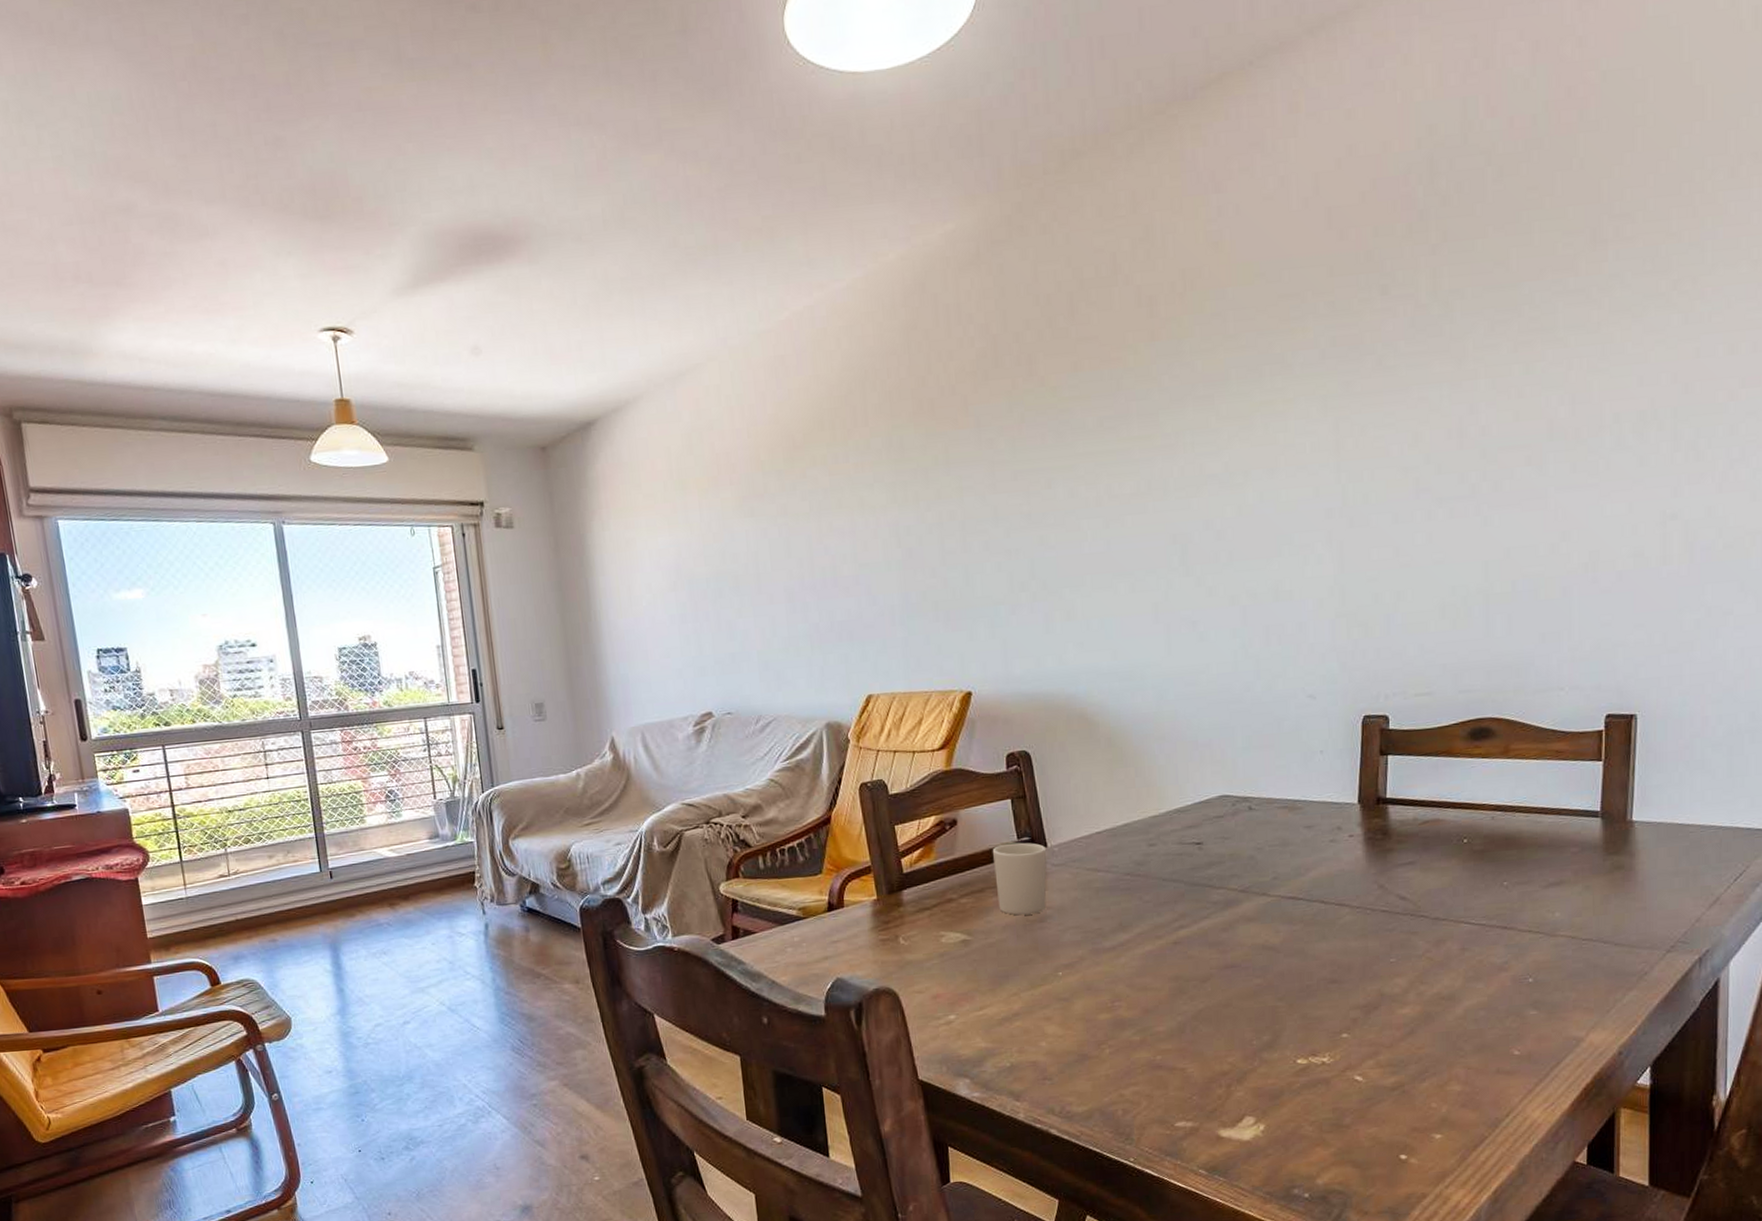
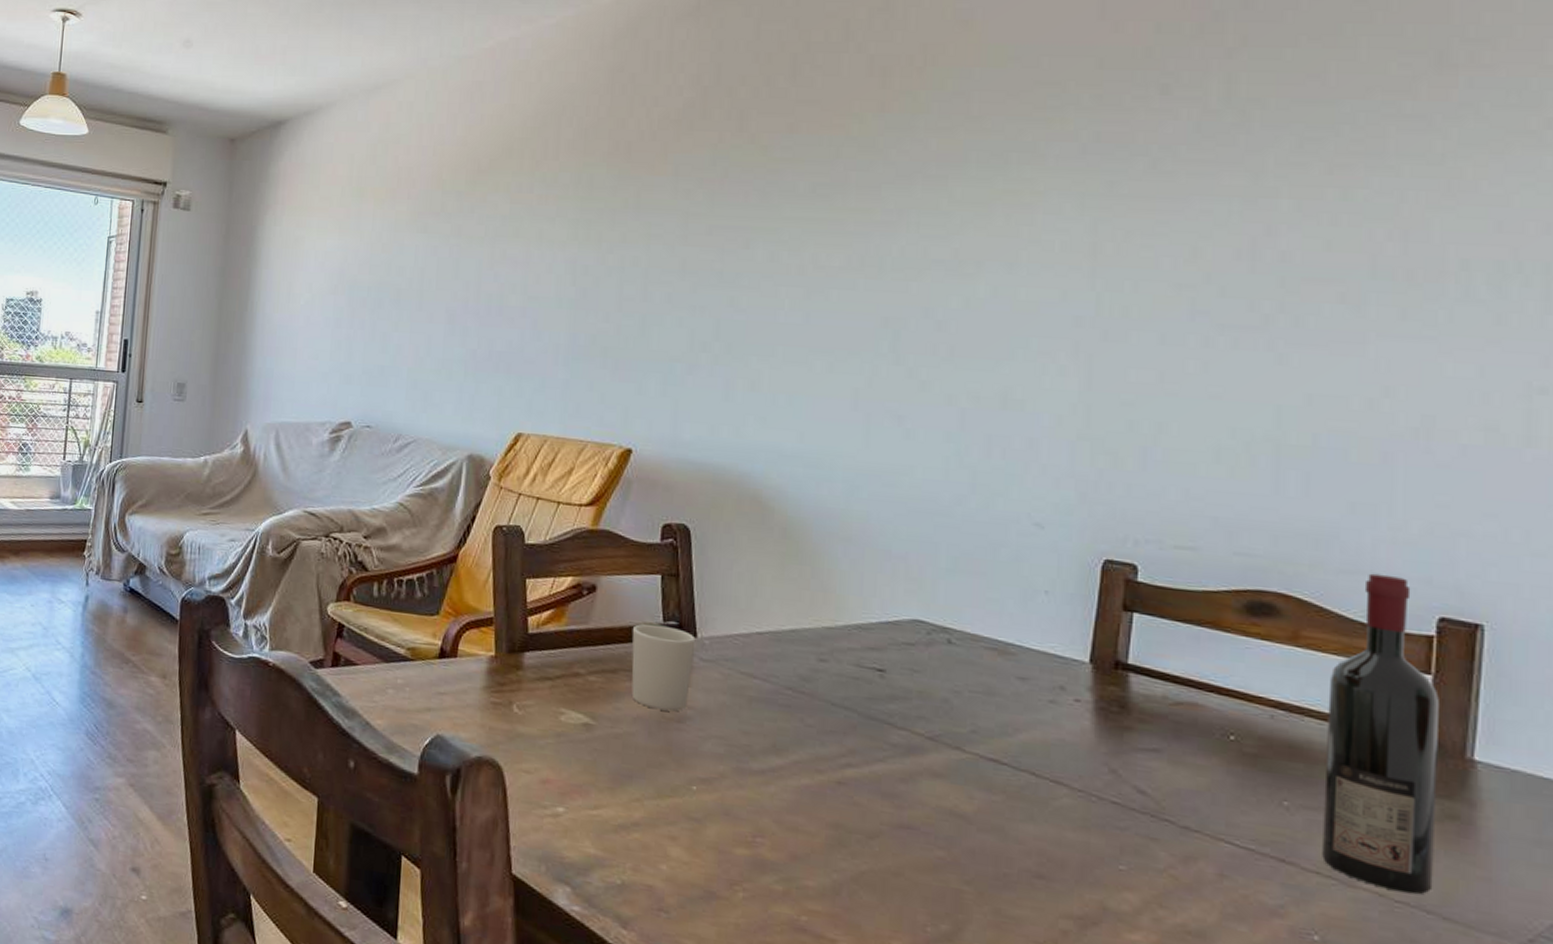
wine bottle: none [1531,687,1609,932] -> present [1322,573,1441,895]

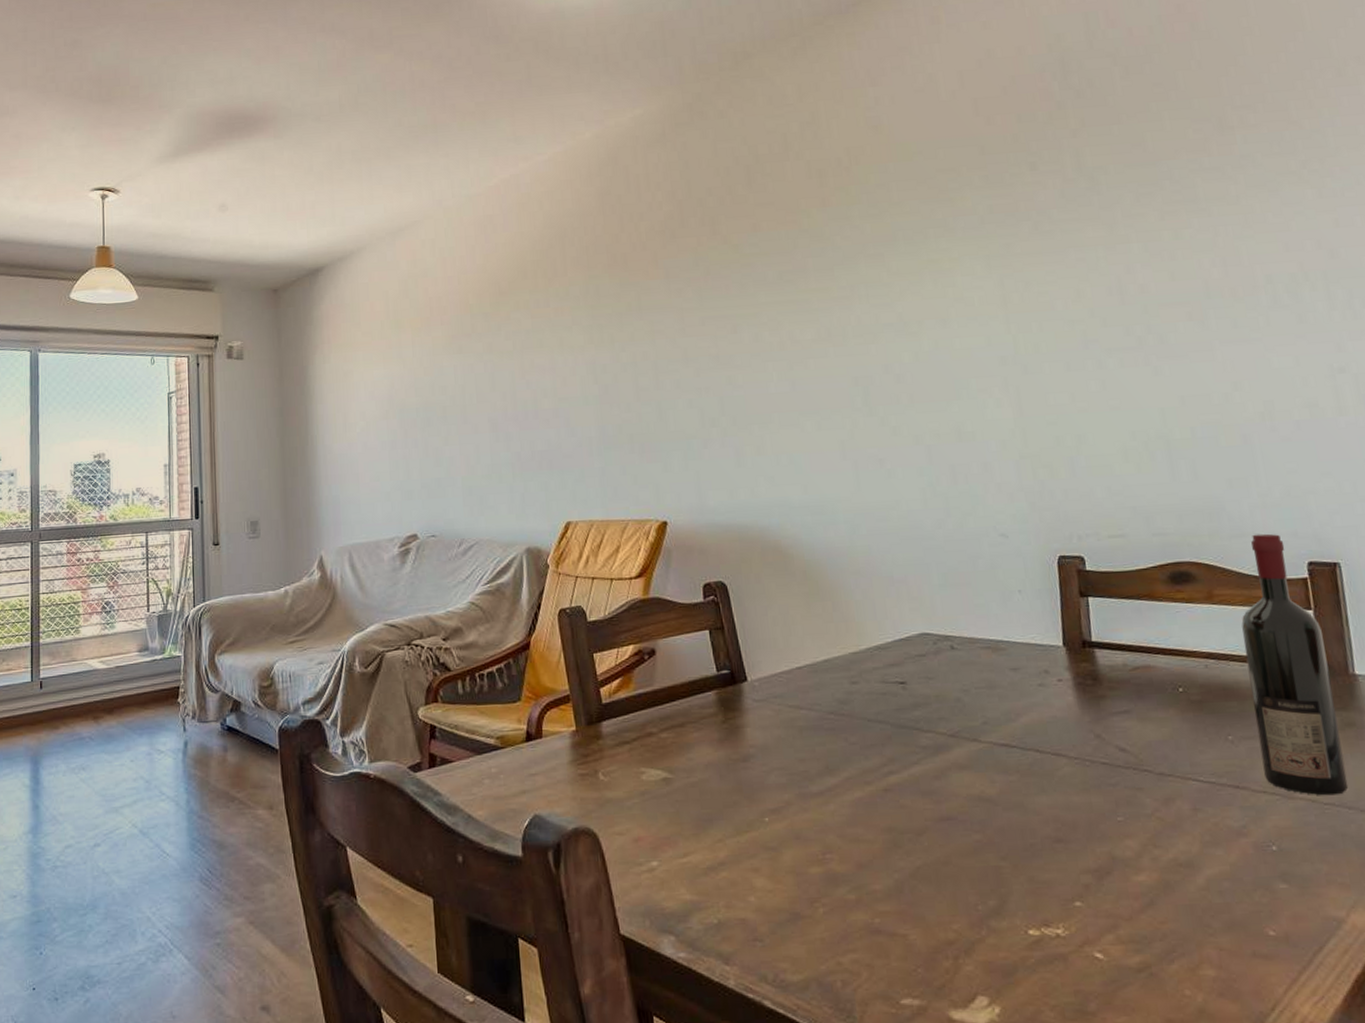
mug: present [631,623,696,712] -> none [691,675,749,754]

